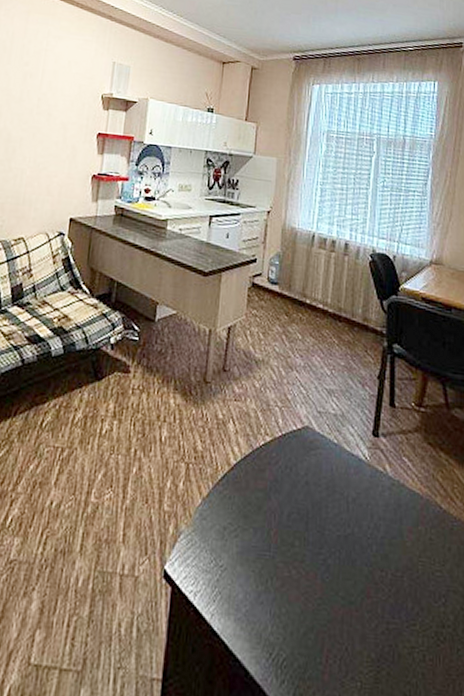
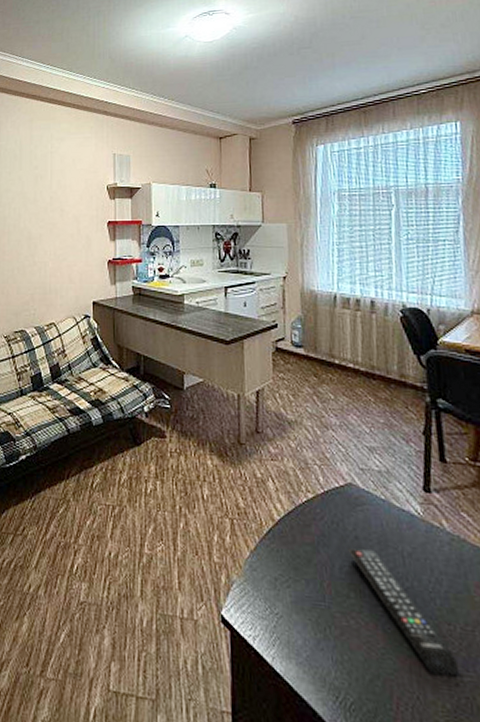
remote control: none [297,494,385,624] -> present [347,548,458,677]

